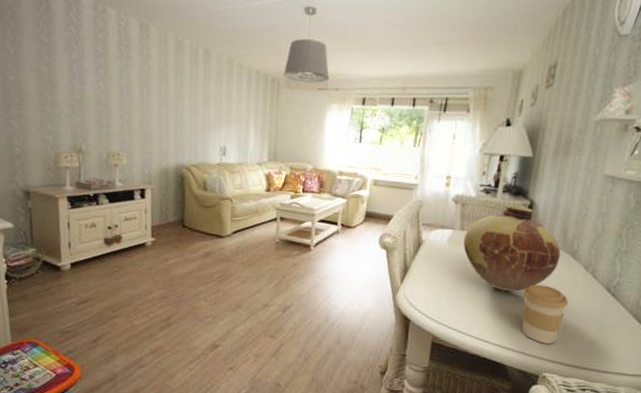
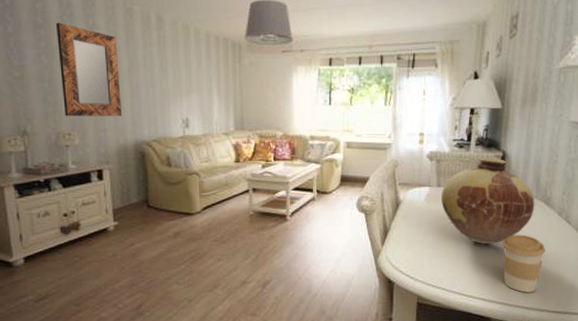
home mirror: none [114,52,167,142] -> present [55,23,121,117]

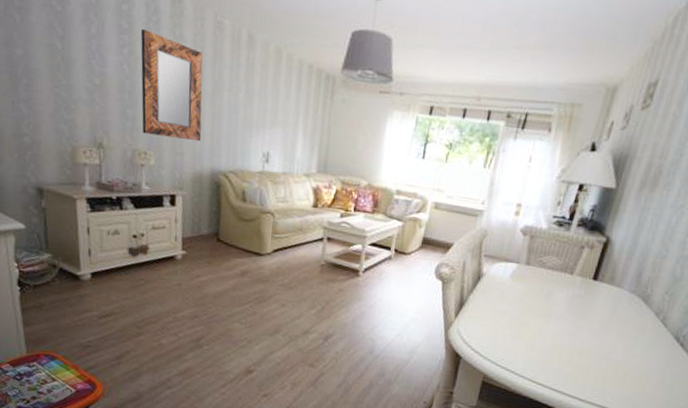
vase: present [441,158,535,244] -> none [527,240,632,334]
coffee cup: present [502,234,546,293] -> none [579,328,633,391]

